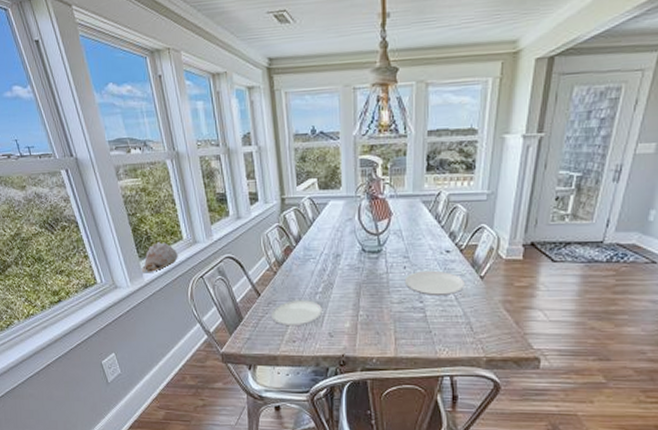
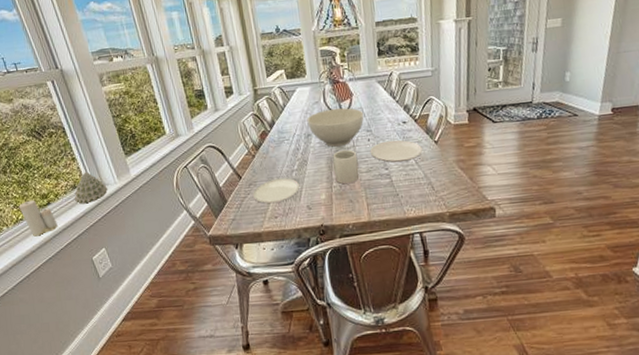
candle: none [30,294,69,333] -> present [19,199,59,237]
seashell: none [85,271,119,305] -> present [74,171,108,204]
seashell: present [141,242,178,273] -> none [127,138,162,169]
bowl: none [337,229,402,271] -> present [307,108,364,147]
mug: none [362,275,390,314] -> present [333,149,359,185]

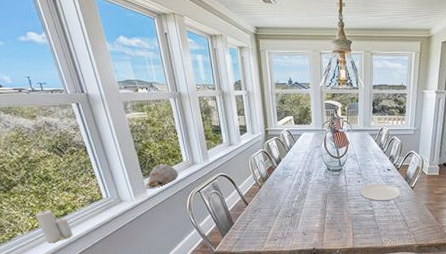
seashell: present [74,171,108,204] -> none [91,188,124,217]
seashell: none [127,138,162,169] -> present [145,163,178,189]
plate: present [253,178,299,204] -> none [257,207,297,228]
bowl: present [307,108,364,147] -> none [309,153,357,185]
mug: present [333,149,359,185] -> none [328,188,349,216]

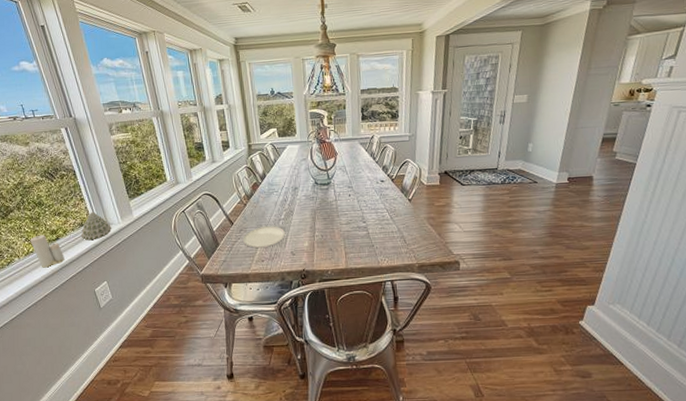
seashell: none [91,188,124,217] -> present [80,211,111,241]
seashell: present [145,163,178,189] -> none [131,184,163,211]
plate: none [257,207,297,228] -> present [243,226,285,248]
plate: present [359,183,401,202] -> none [350,196,397,217]

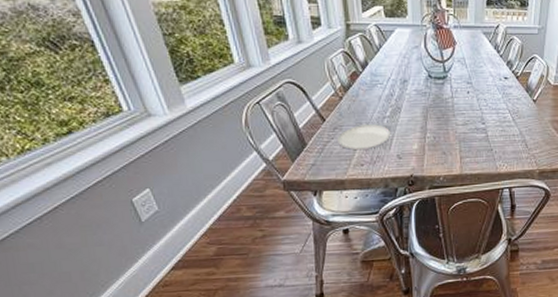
candle: present [30,234,66,268] -> none [24,125,85,171]
seashell: present [80,211,111,241] -> none [107,98,154,136]

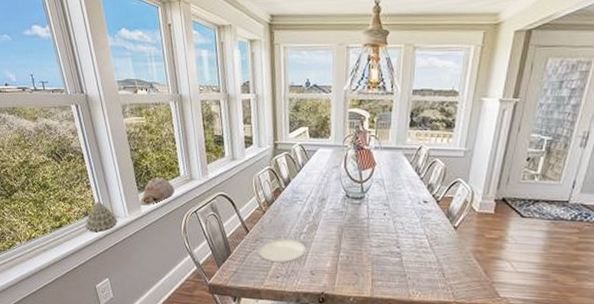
seashell: none [107,98,154,136] -> present [85,201,117,233]
seashell: none [182,65,229,99] -> present [139,177,175,205]

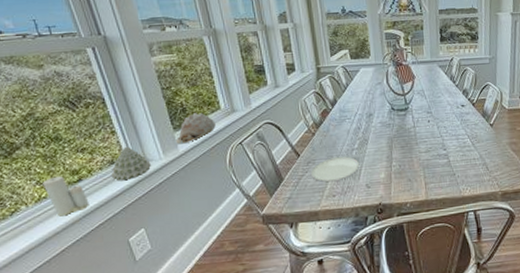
candle: none [33,219,68,256] -> present [42,175,91,217]

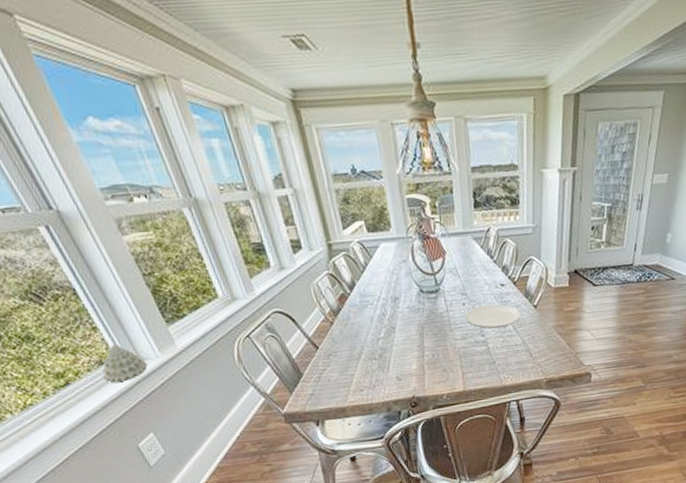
candle: present [42,175,91,217] -> none [23,380,86,424]
seashell: present [176,112,216,144] -> none [171,302,216,340]
plate: present [311,156,359,182] -> none [333,347,387,376]
plate: none [429,122,479,144] -> present [465,304,521,329]

